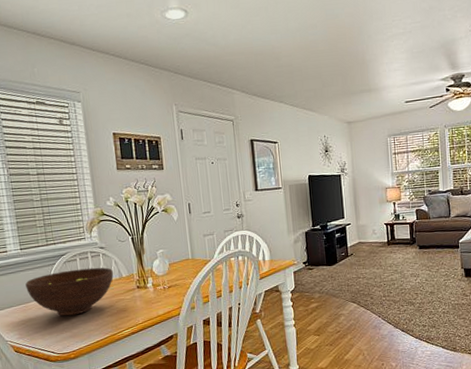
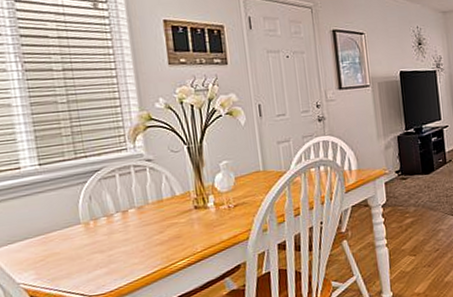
fruit bowl: present [25,267,113,316] -> none [45,184,164,248]

